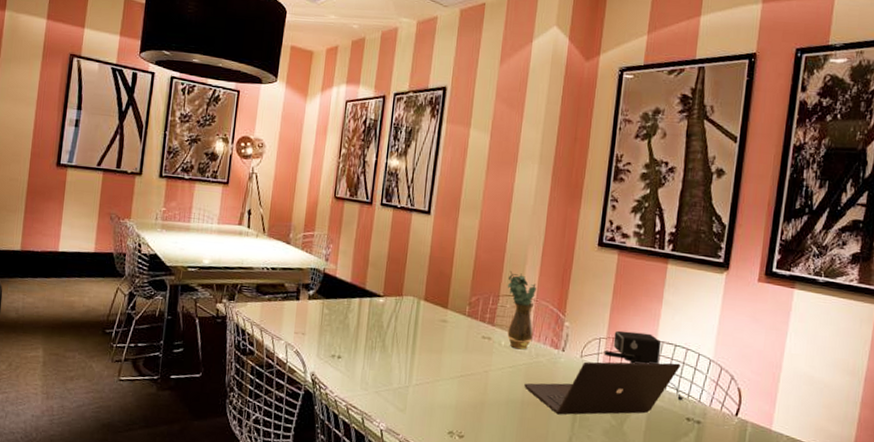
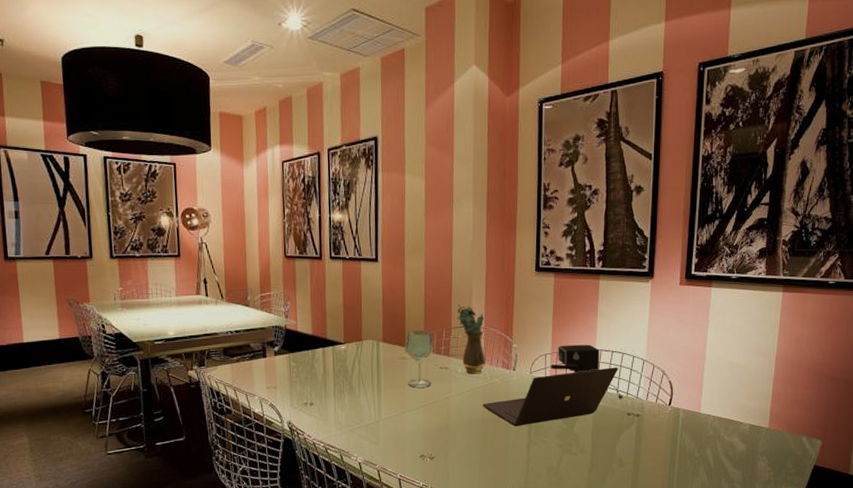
wine glass: none [445,292,479,357] -> present [404,330,434,388]

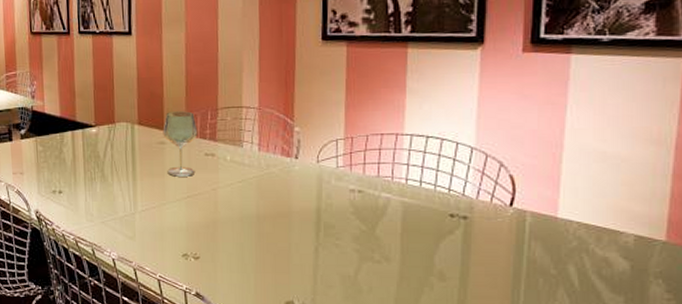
vase: present [457,305,486,374] -> none [224,81,260,162]
laptop: present [483,367,618,427] -> none [258,156,436,226]
coffee maker: present [551,344,623,399] -> none [344,127,444,197]

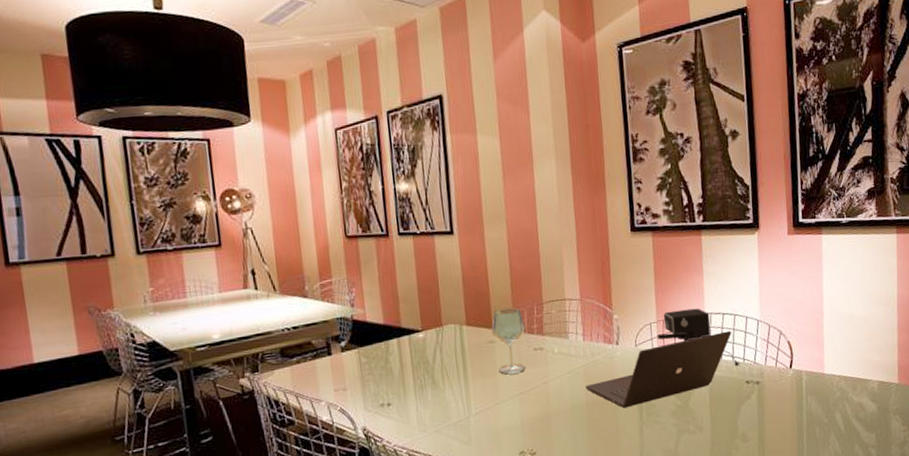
laptop: none [258,156,436,226] -> present [586,330,731,408]
coffee maker: none [344,127,444,197] -> present [657,308,740,367]

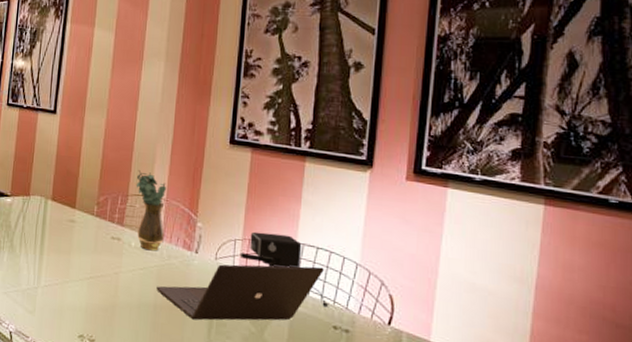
wine glass: present [491,307,526,375] -> none [73,192,108,258]
vase: none [548,275,585,353] -> present [135,170,166,251]

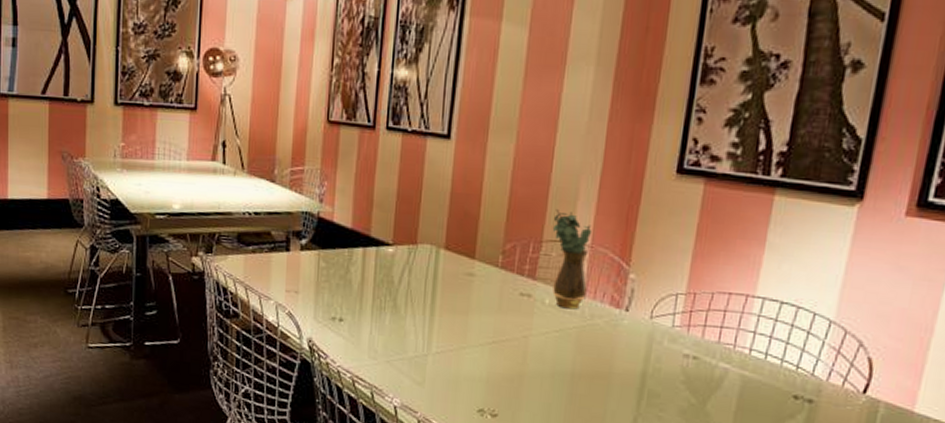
laptop: present [156,264,324,321] -> none [575,324,788,391]
coffee maker: present [241,231,329,308] -> none [682,283,791,374]

